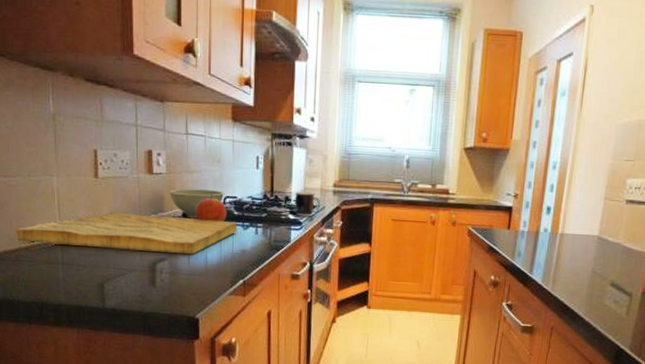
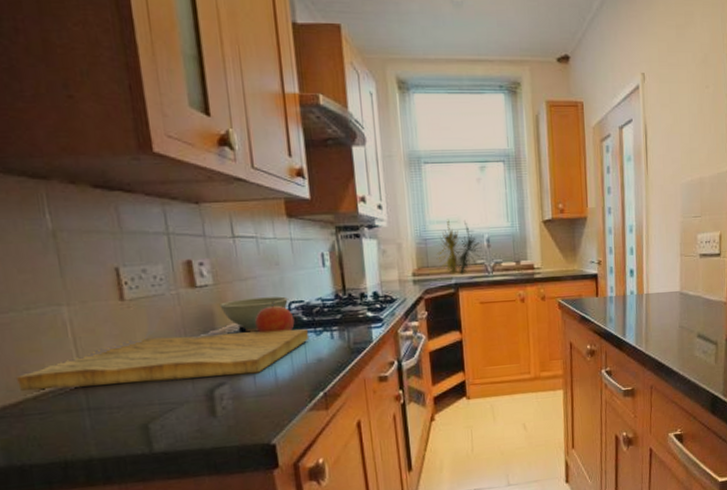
mug: present [295,191,320,217] -> none [371,285,400,313]
plant: none [357,138,401,191] -> present [436,220,483,275]

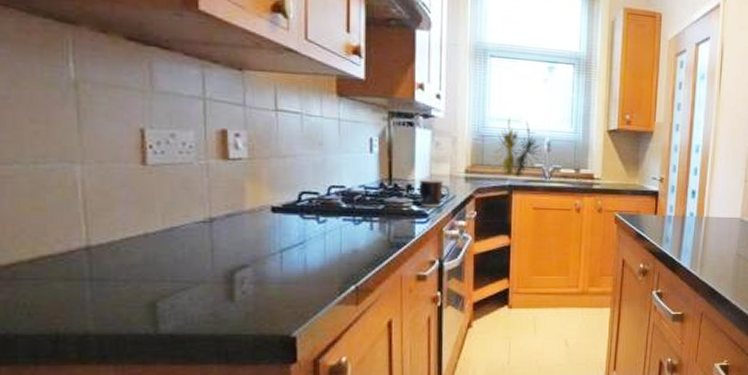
cutting board: present [17,329,310,392] -> none [13,209,347,259]
bowl: present [219,296,288,332] -> none [252,177,328,214]
fruit: present [255,301,295,333] -> none [290,183,333,216]
mug: none [371,285,400,313] -> present [419,179,449,208]

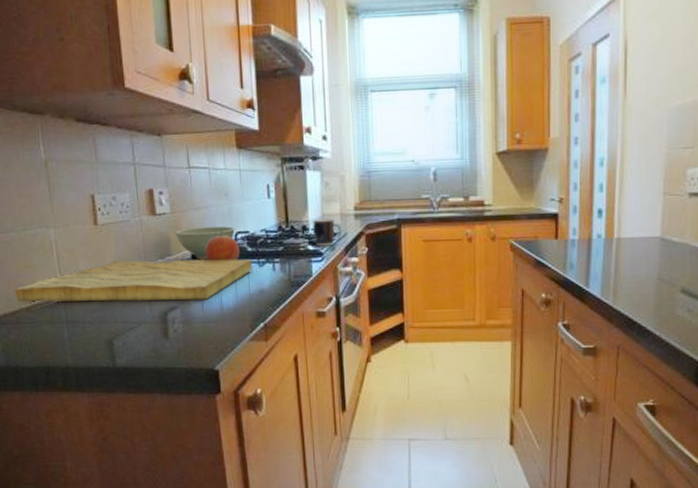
cutting board: none [13,209,347,259] -> present [15,259,253,303]
bowl: none [252,177,328,214] -> present [175,226,235,260]
fruit: none [290,183,333,216] -> present [205,231,240,261]
plant: present [492,118,542,177] -> none [379,151,428,210]

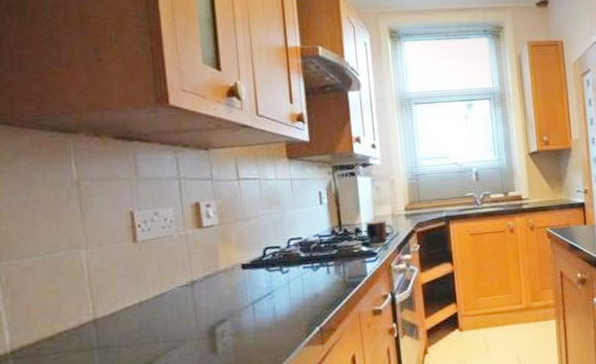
cutting board: present [15,259,253,303] -> none [36,265,307,332]
bowl: present [175,226,235,260] -> none [223,234,287,270]
fruit: present [205,231,240,261] -> none [256,239,293,270]

